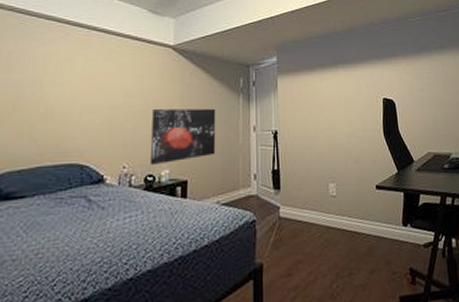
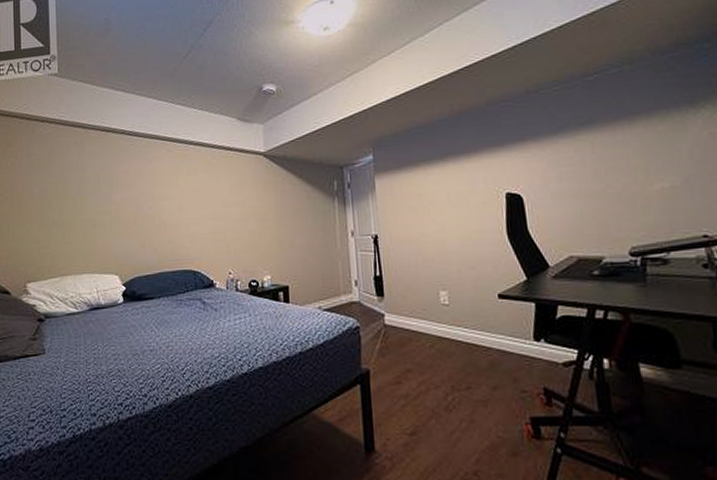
wall art: present [149,108,216,166] -> none [250,214,314,272]

